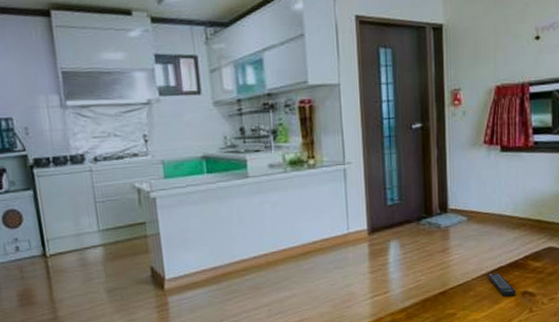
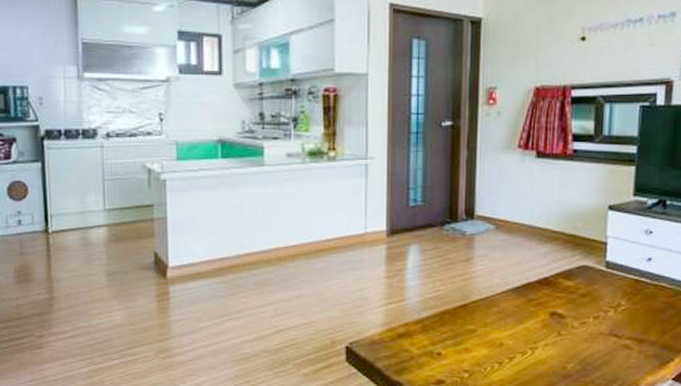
remote control: present [487,273,517,297] -> none [513,289,545,317]

